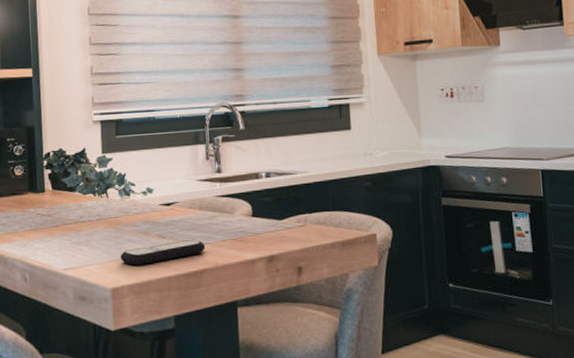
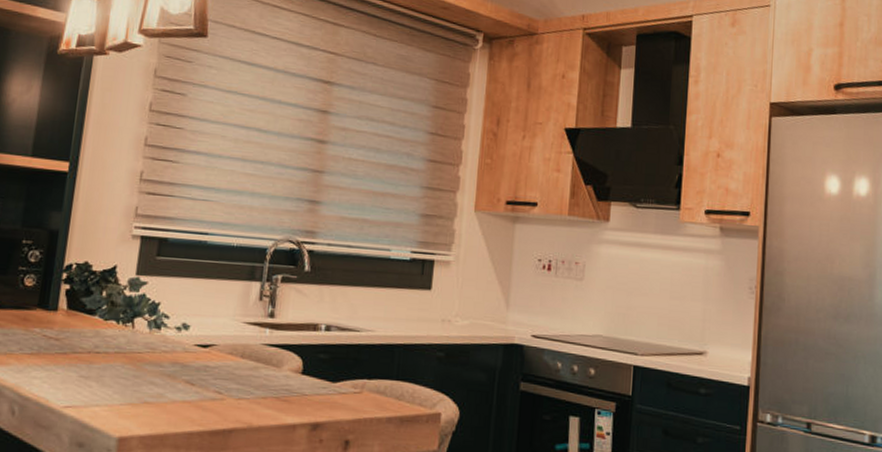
remote control: present [120,240,206,266] -> none [135,391,241,414]

